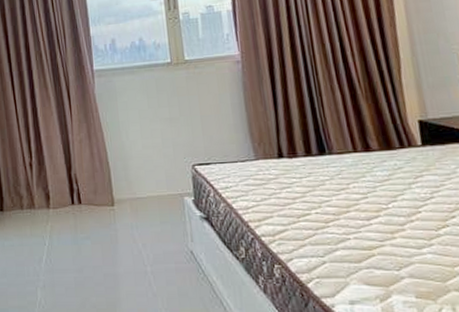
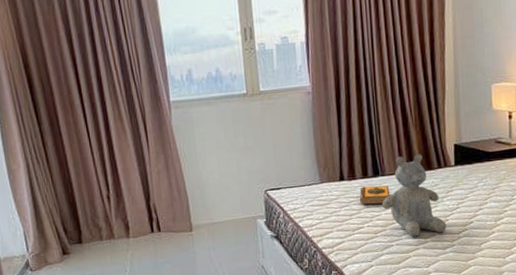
hardback book: none [303,165,342,188] -> present [359,185,390,205]
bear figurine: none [331,131,420,231] -> present [381,154,447,237]

